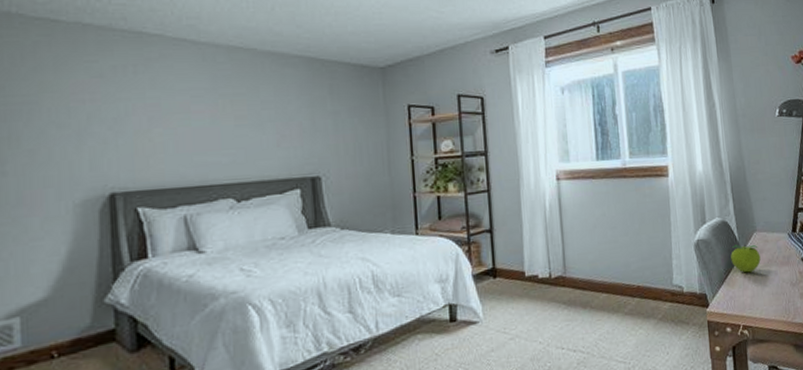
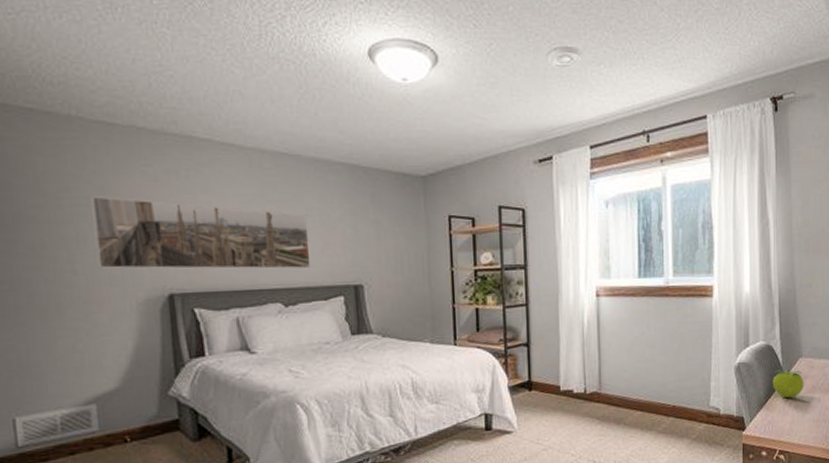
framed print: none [28,94,266,169] -> present [91,196,311,269]

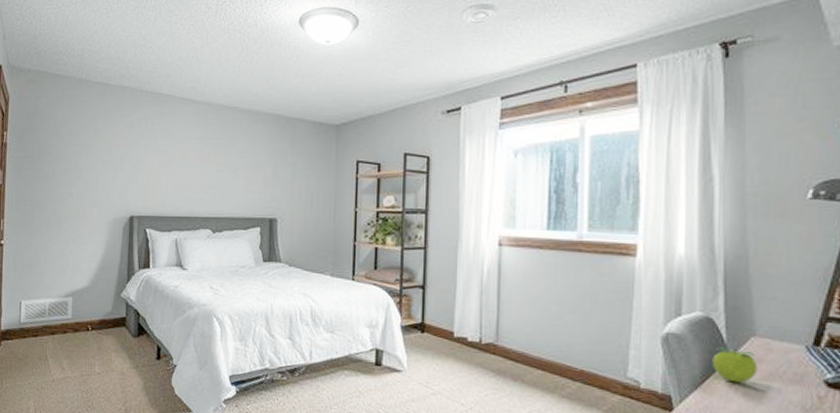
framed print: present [91,196,311,269] -> none [86,139,238,201]

